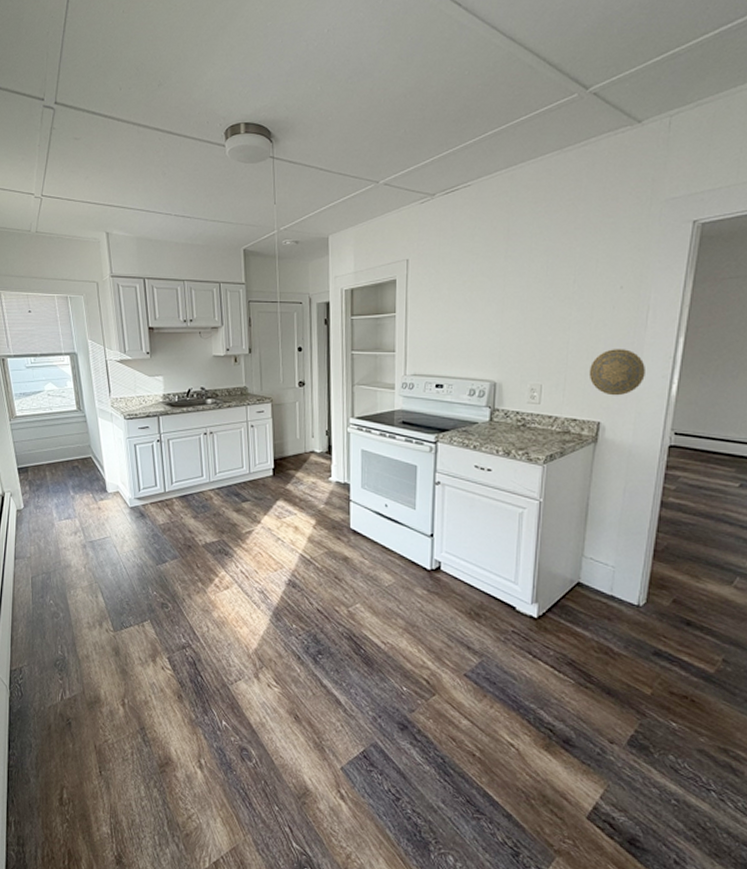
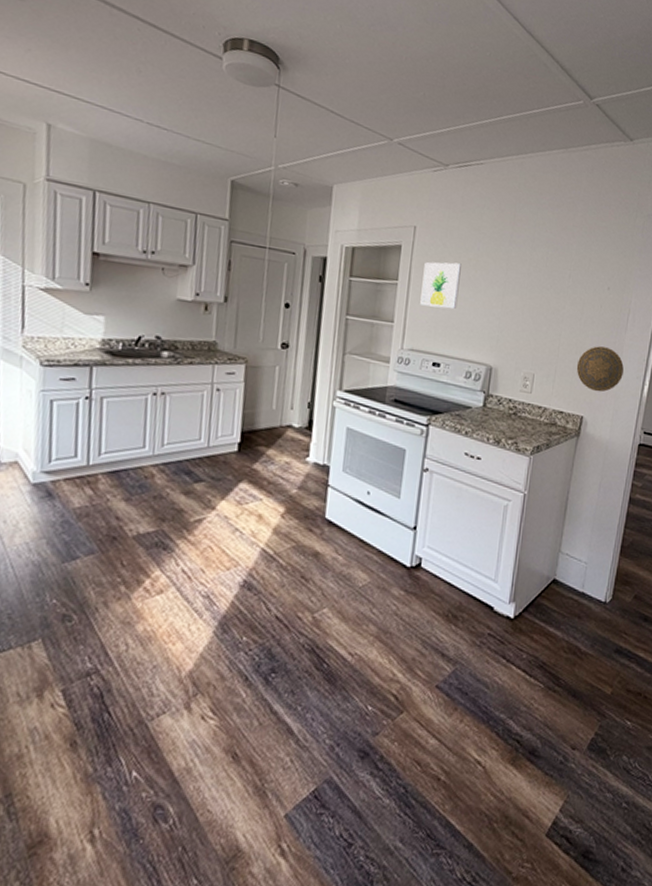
wall art: none [419,287,456,332] -> present [420,262,461,309]

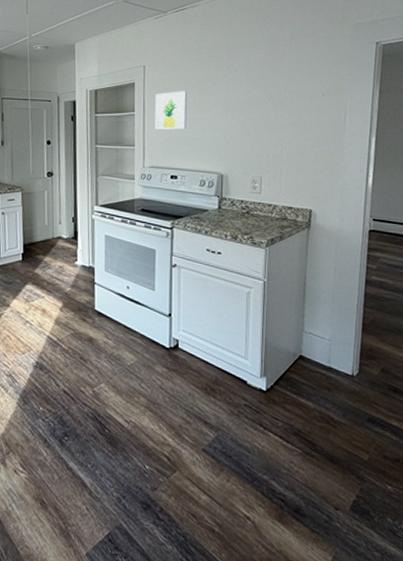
decorative plate: present [576,346,624,392] -> none [300,146,346,187]

